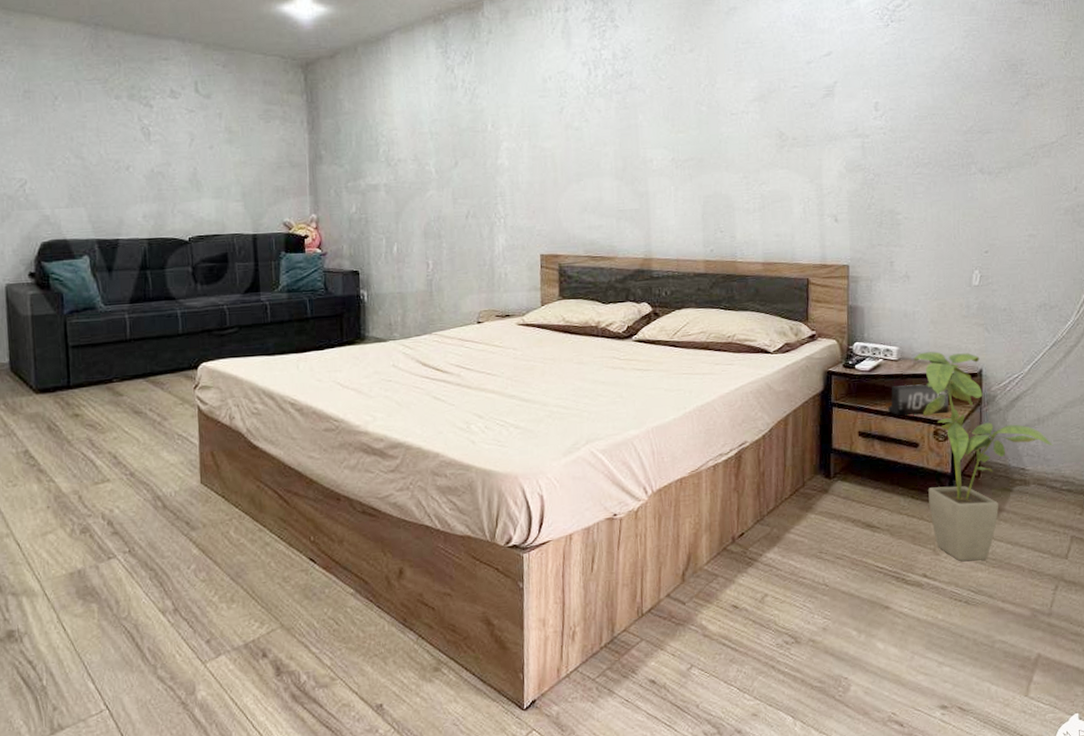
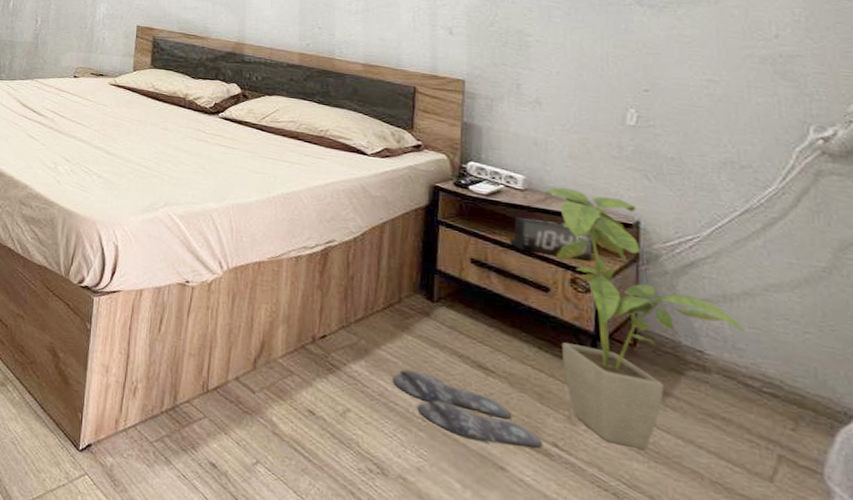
slippers: none [800,543,915,591] -> present [392,369,542,448]

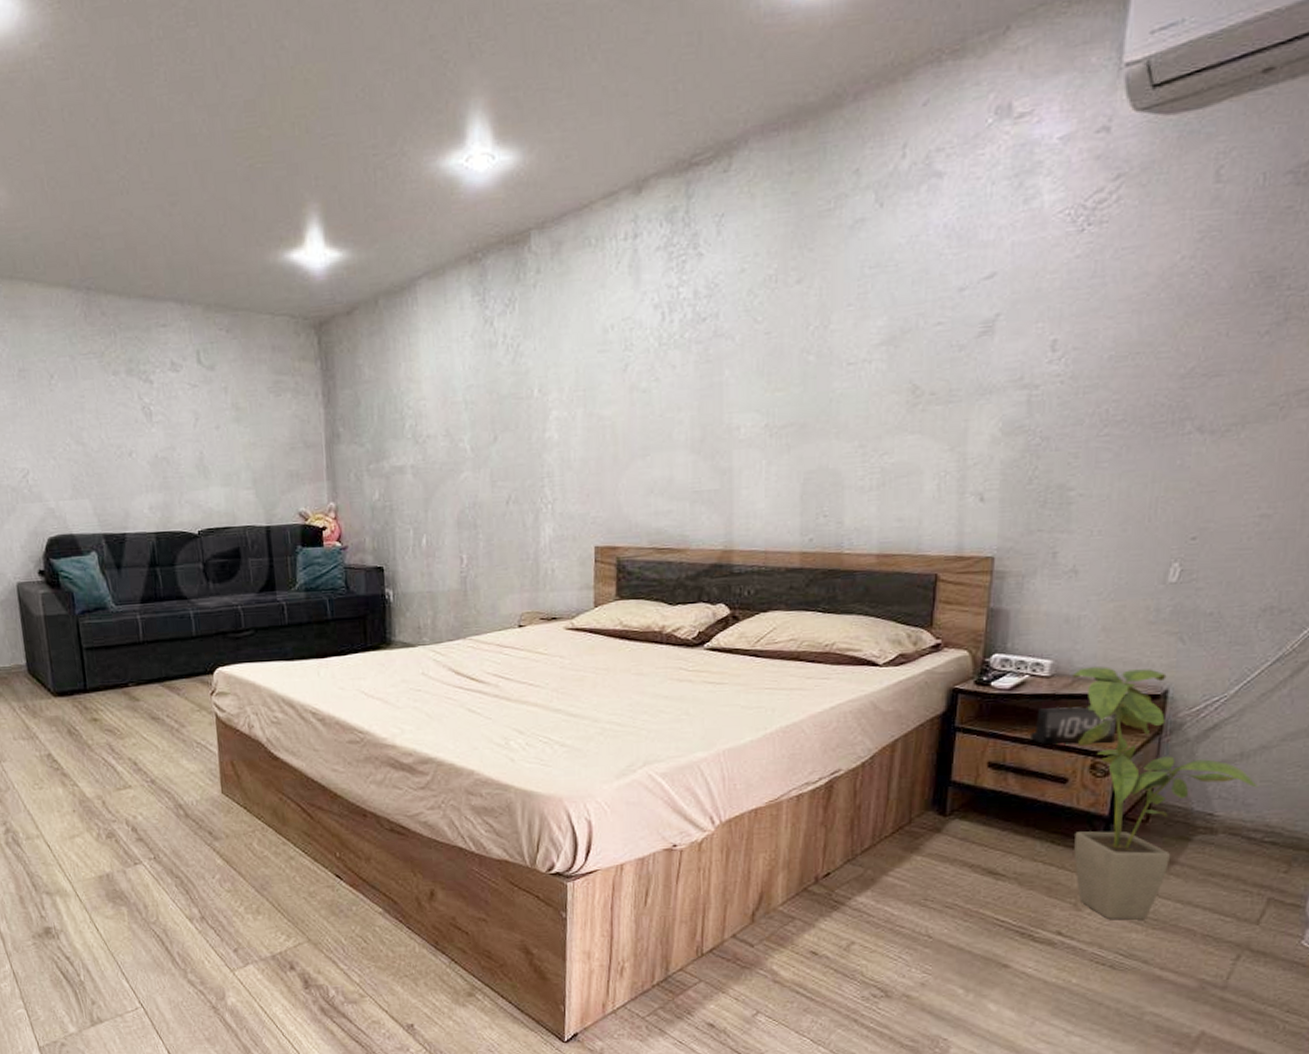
slippers: present [392,369,542,448] -> none [899,889,1046,945]

